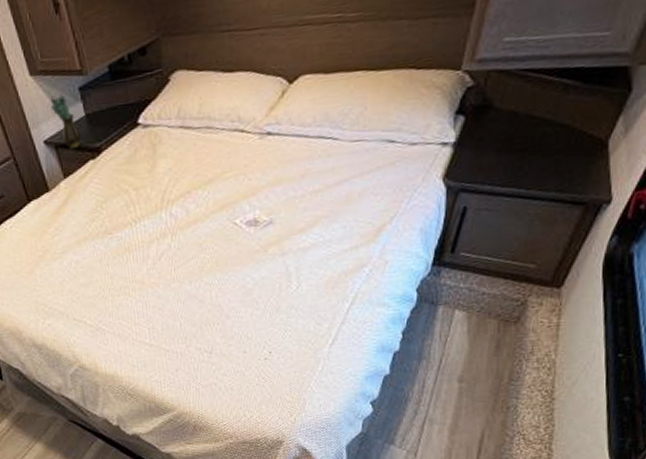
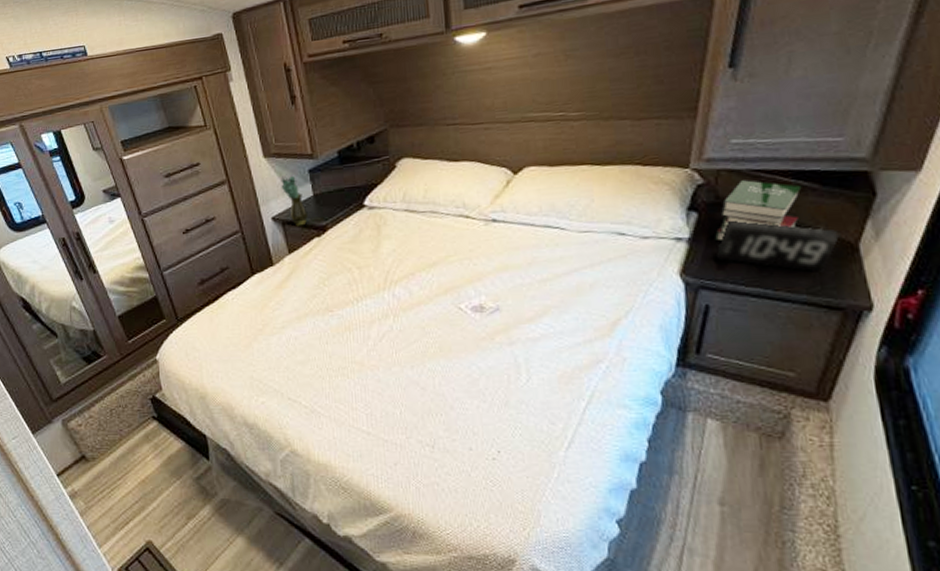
books: none [477,80,565,145] -> present [714,180,802,242]
alarm clock: none [479,122,592,170] -> present [717,220,839,272]

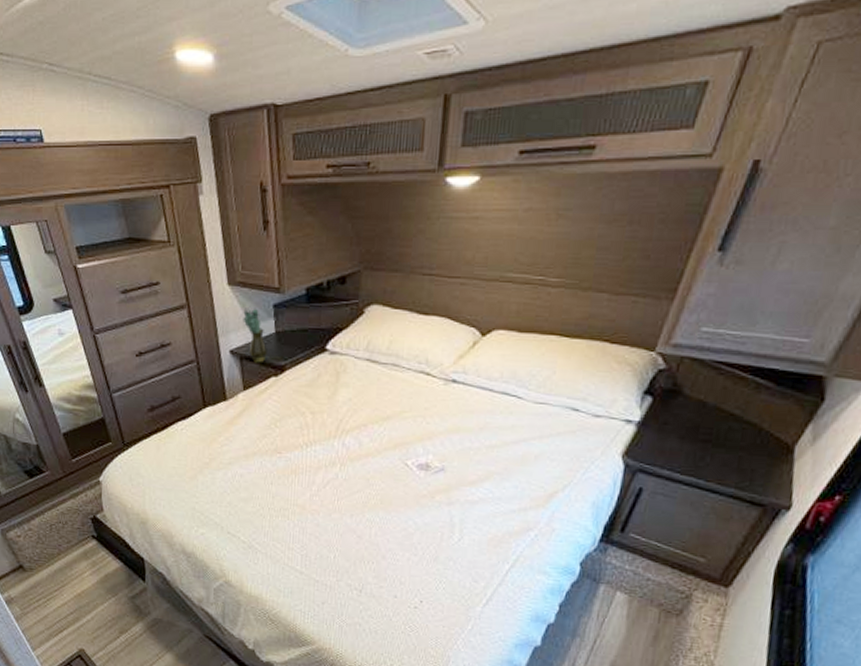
books: present [714,180,802,242] -> none [662,370,757,429]
alarm clock: present [717,220,839,272] -> none [661,408,779,469]

